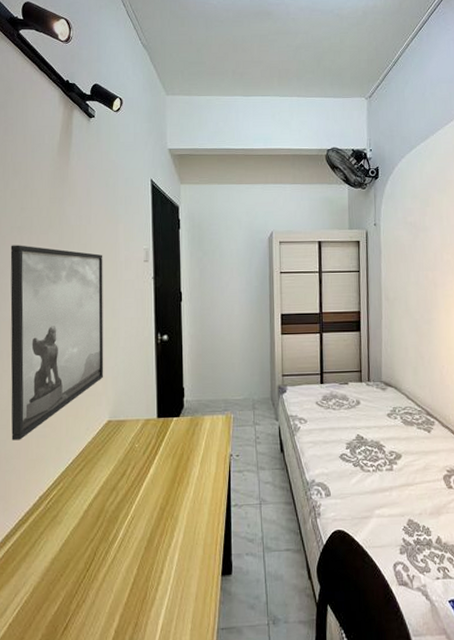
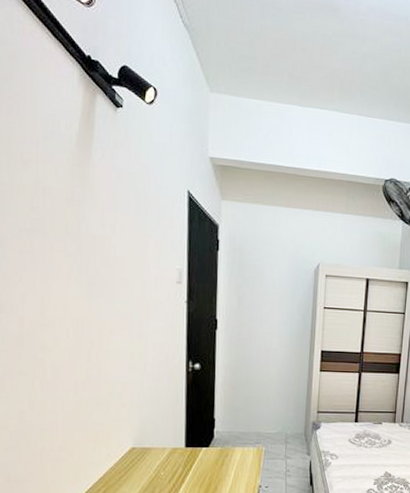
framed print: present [10,245,104,441] -> none [18,250,130,463]

